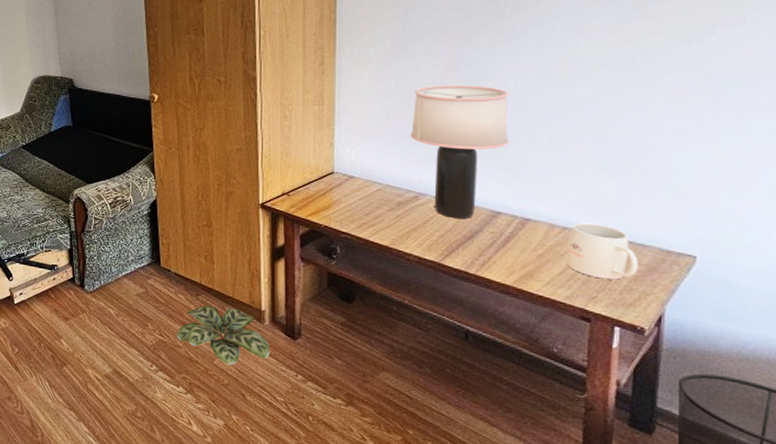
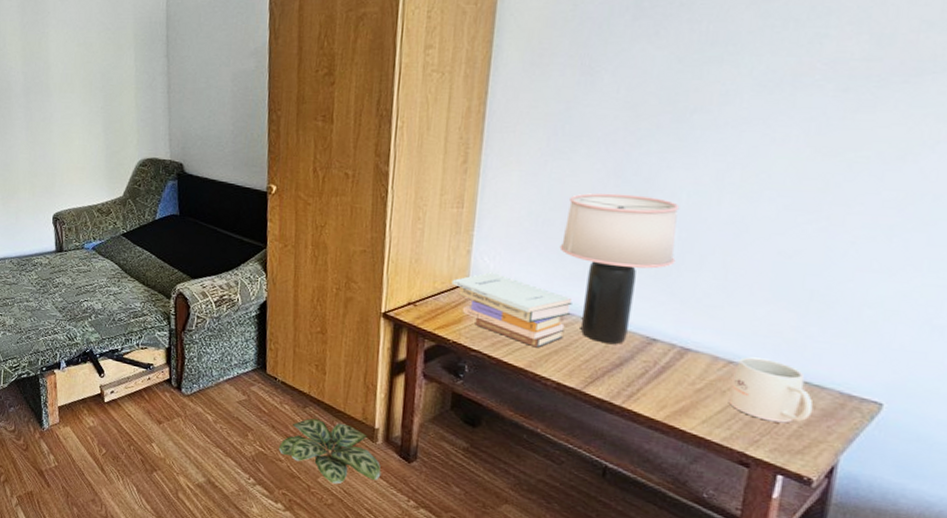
books: none [319,161,425,227] -> present [451,272,573,348]

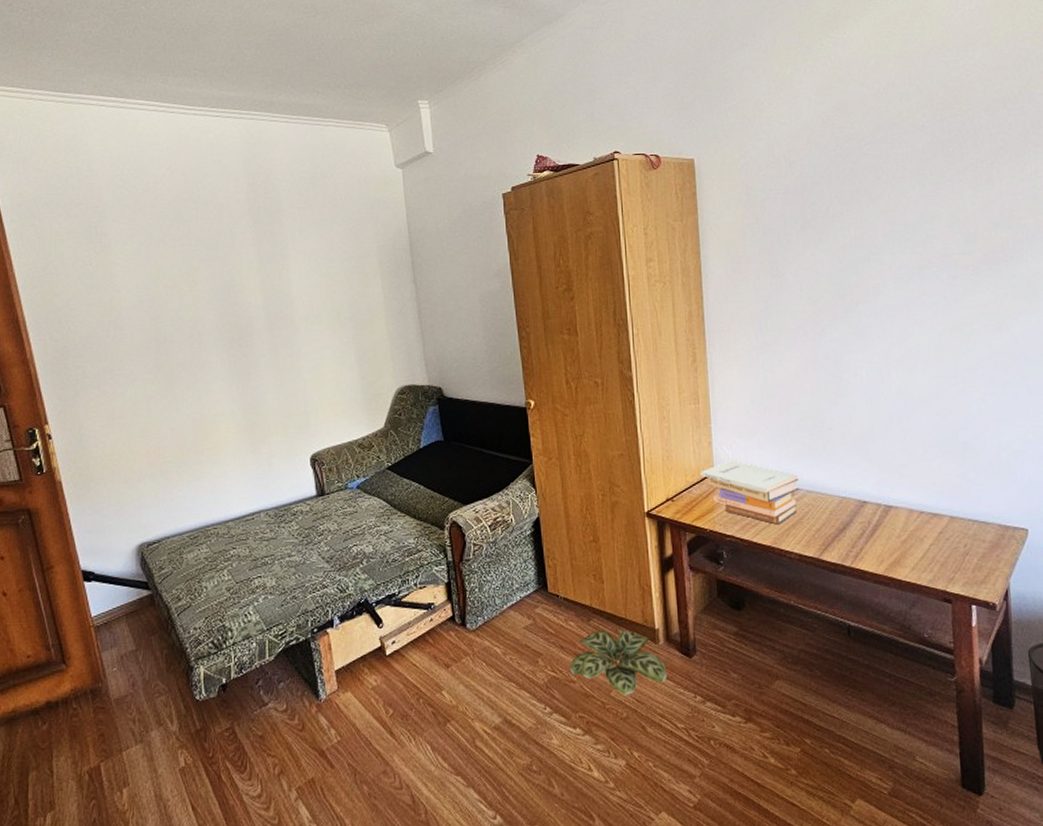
table lamp: present [559,192,680,344] -> none [780,377,868,511]
mug: present [728,357,814,424] -> none [925,505,985,559]

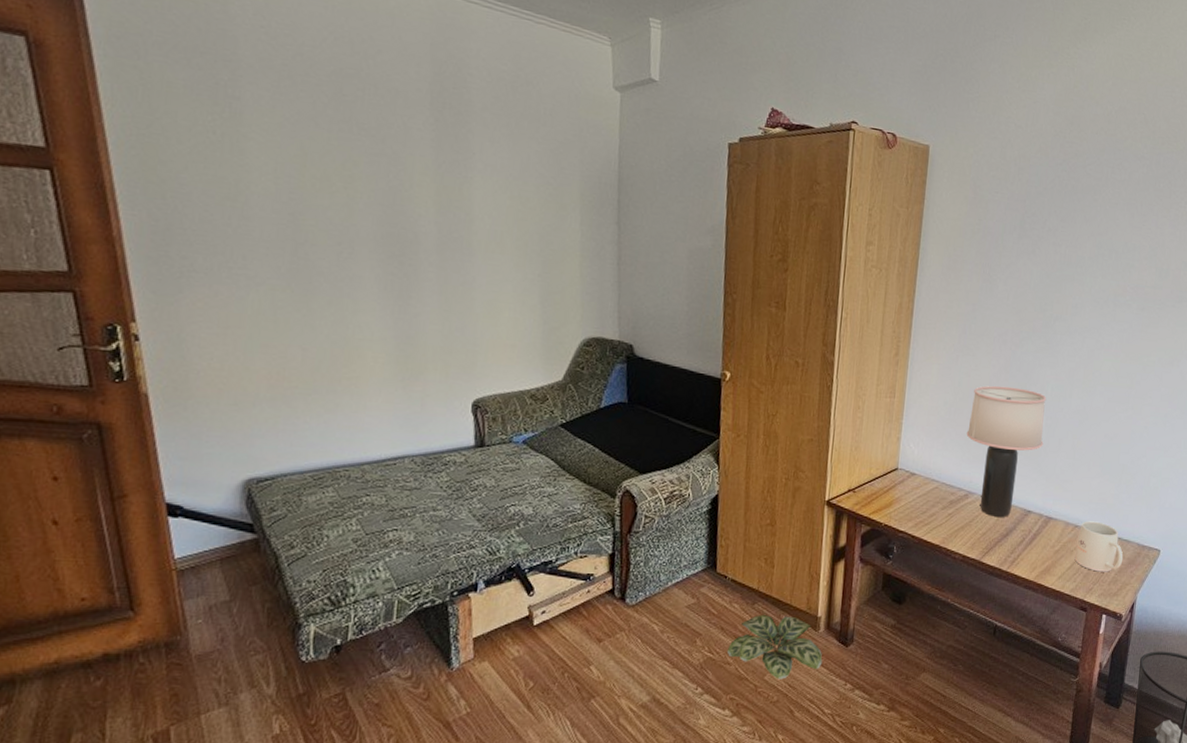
books: present [700,460,799,525] -> none [884,458,975,525]
table lamp: none [780,377,868,511] -> present [966,385,1047,517]
mug: none [925,505,985,559] -> present [1074,521,1123,572]

